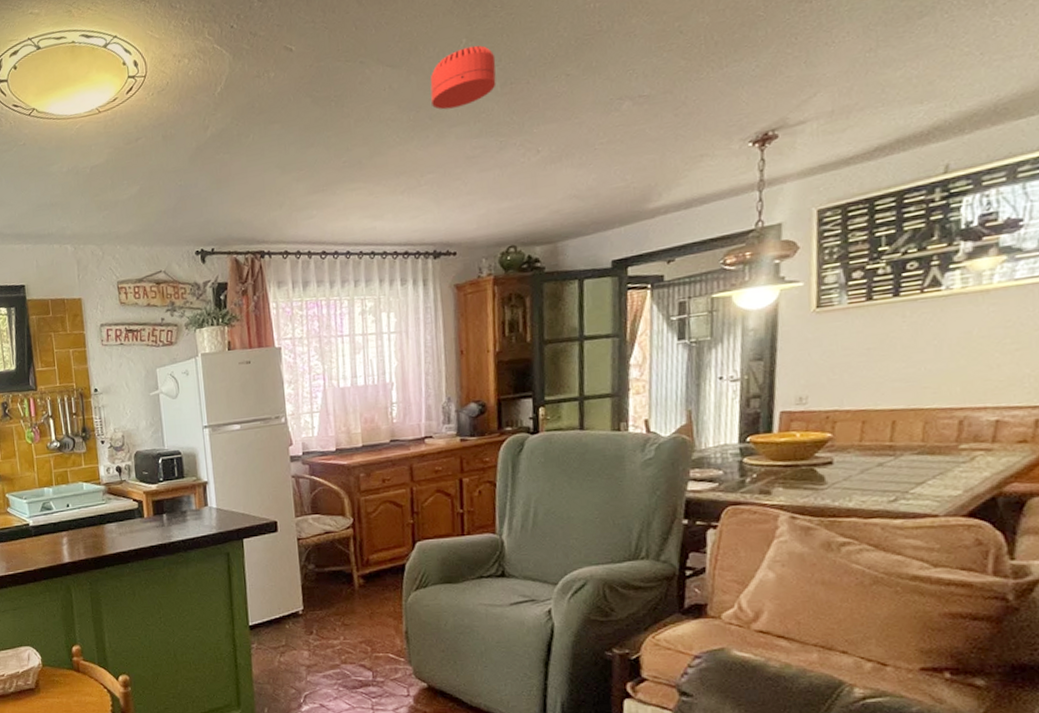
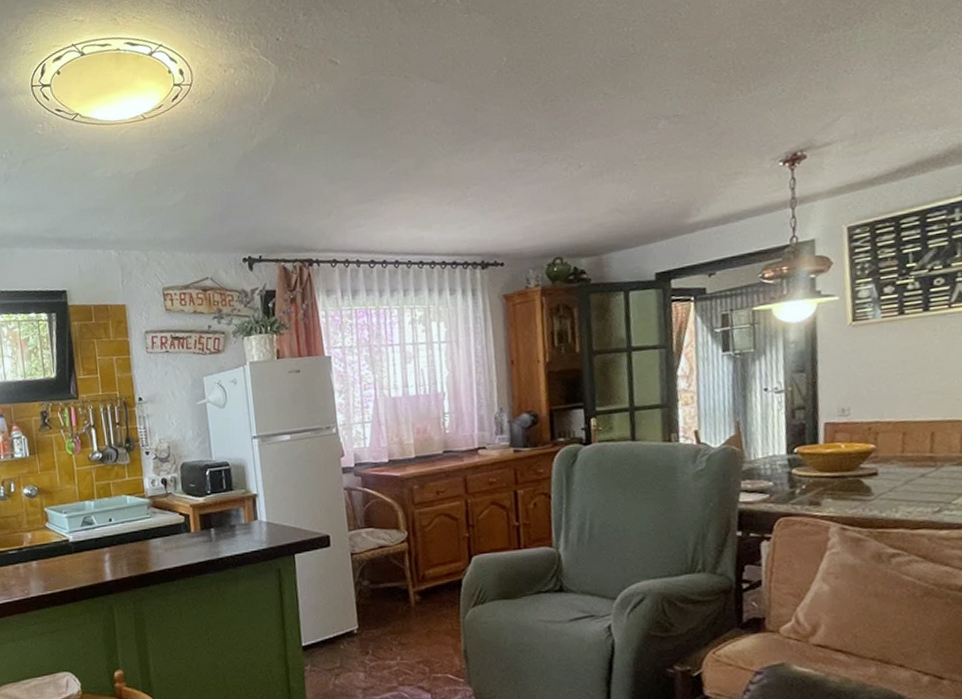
smoke detector: present [430,45,497,110] -> none [473,63,537,124]

